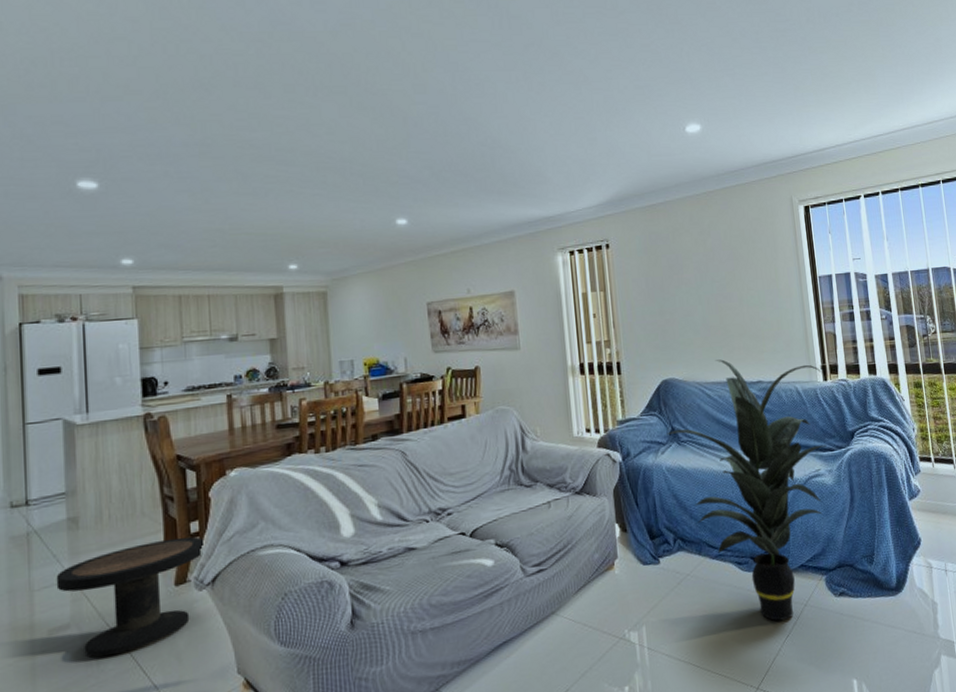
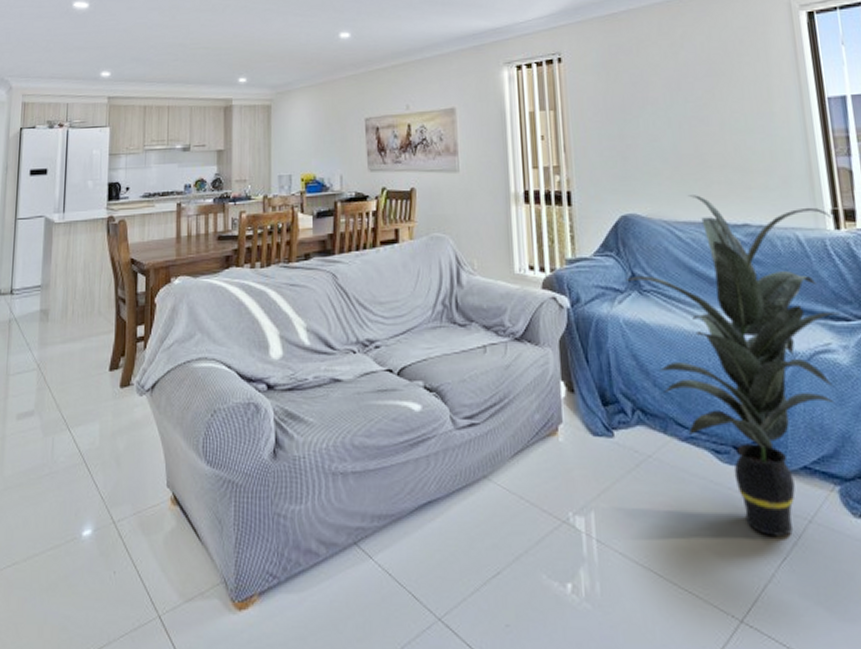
side table: present [56,537,205,658] -> none [26,340,148,448]

